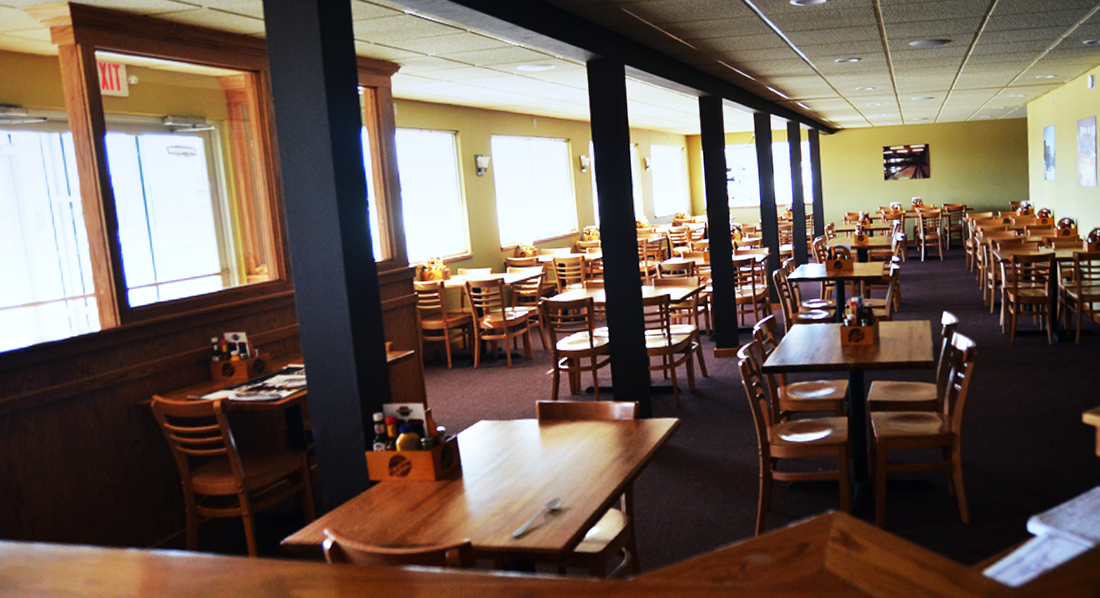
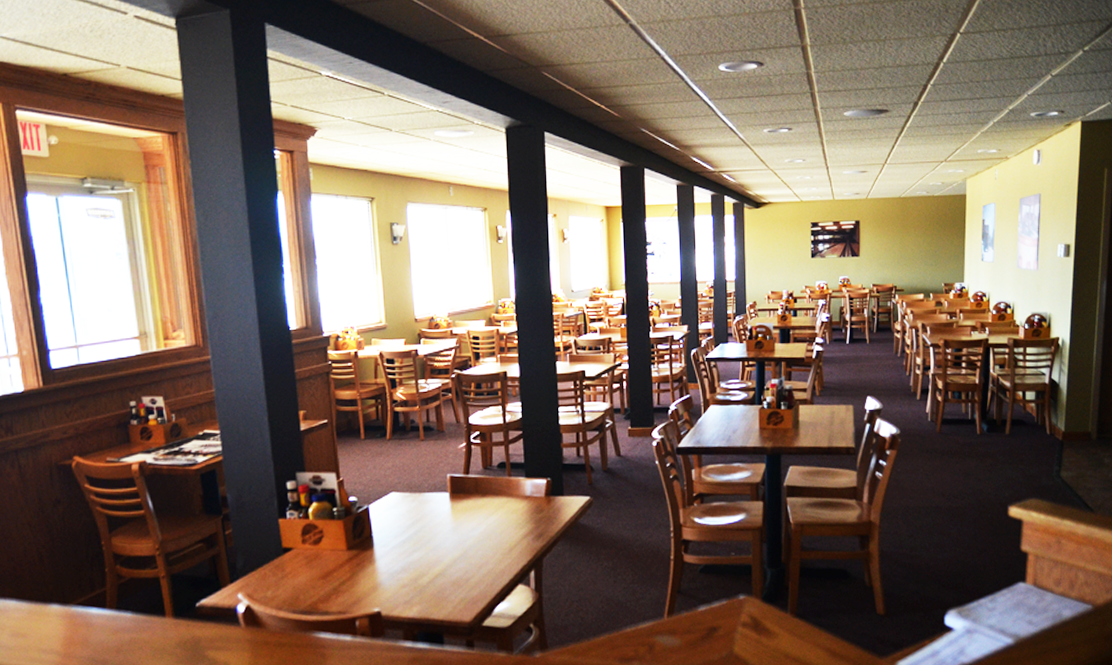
spoon: present [512,497,562,537] -> none [421,571,472,608]

